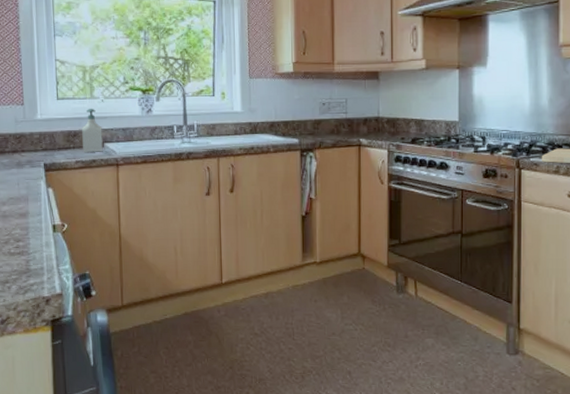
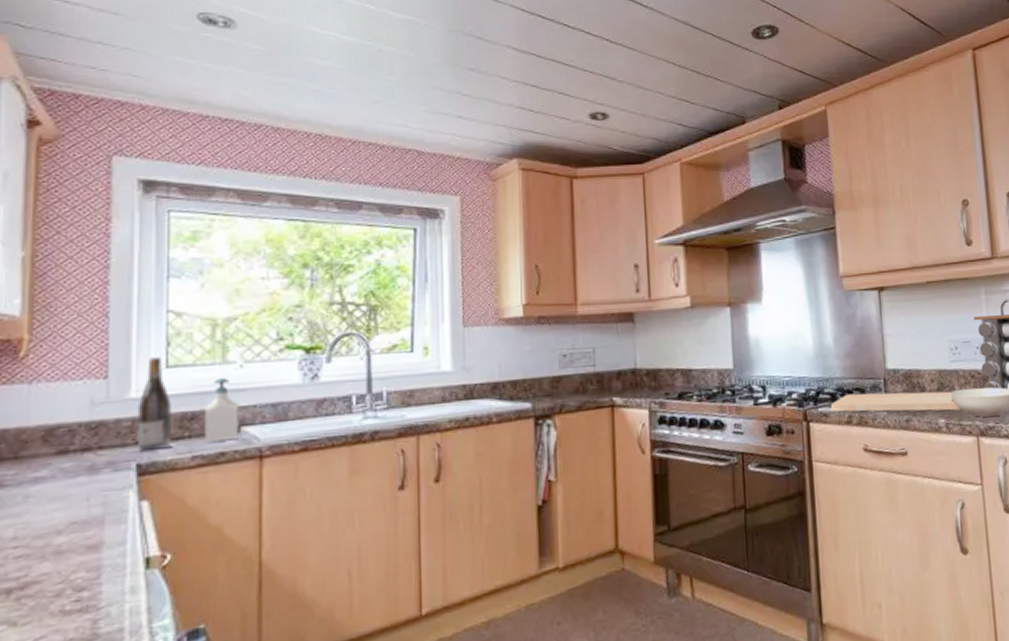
wine bottle: none [42,92,63,155] -> present [136,357,171,451]

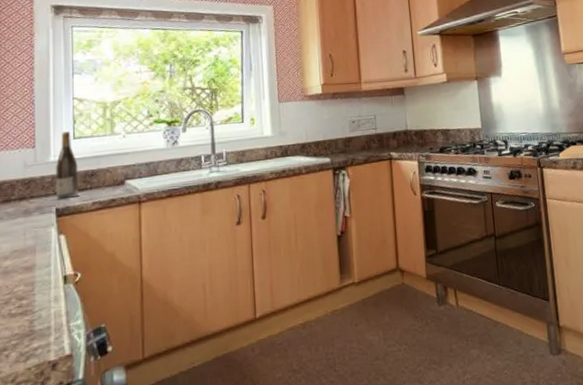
soap bottle: present [205,377,239,442] -> none [101,144,124,192]

